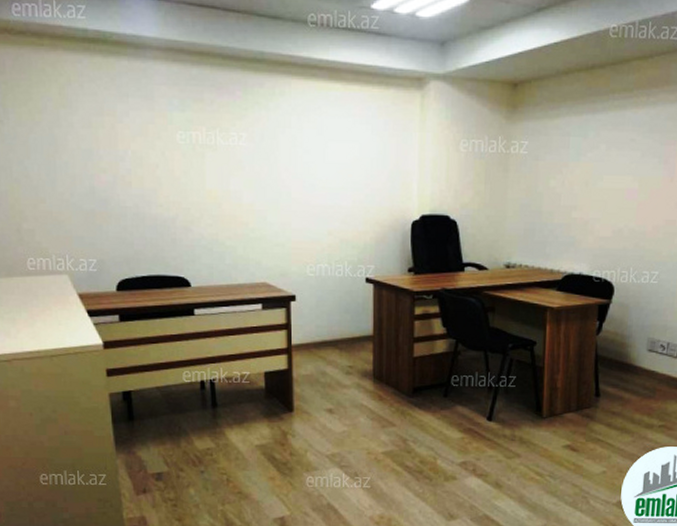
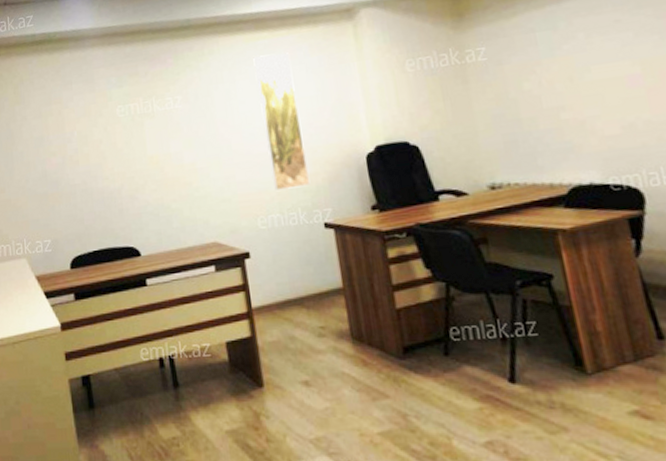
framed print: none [323,107,360,243] -> present [253,53,311,190]

